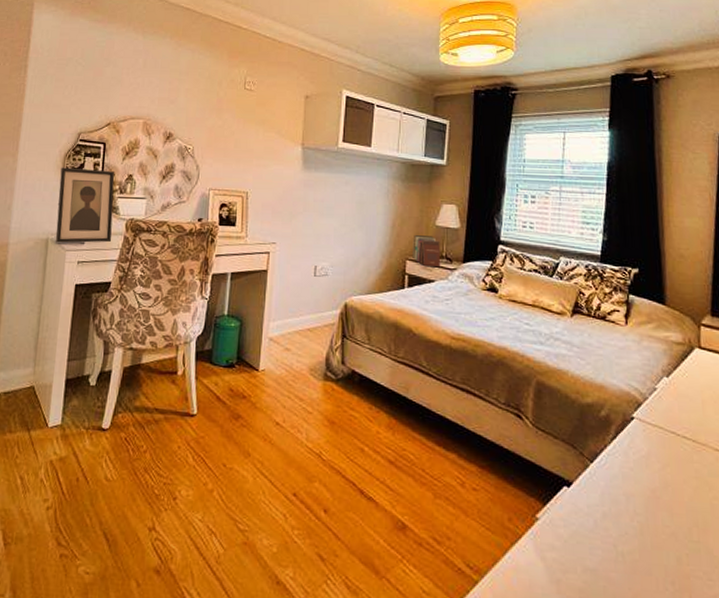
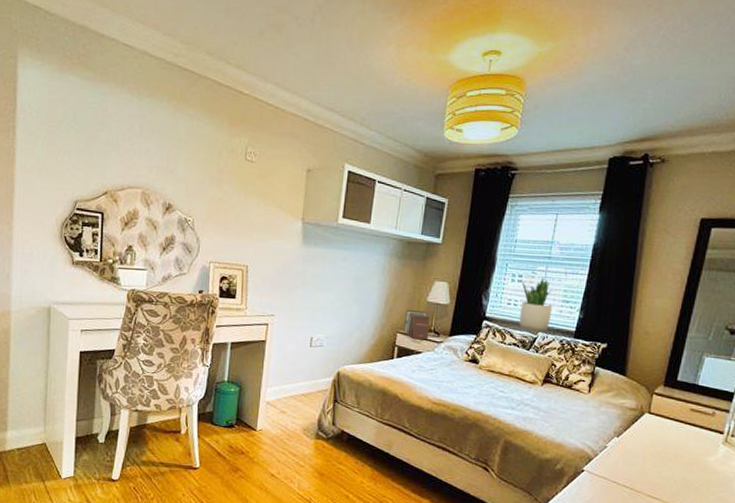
picture frame: present [55,167,115,243] -> none [57,236,115,312]
planter: none [535,198,573,257] -> present [519,278,553,332]

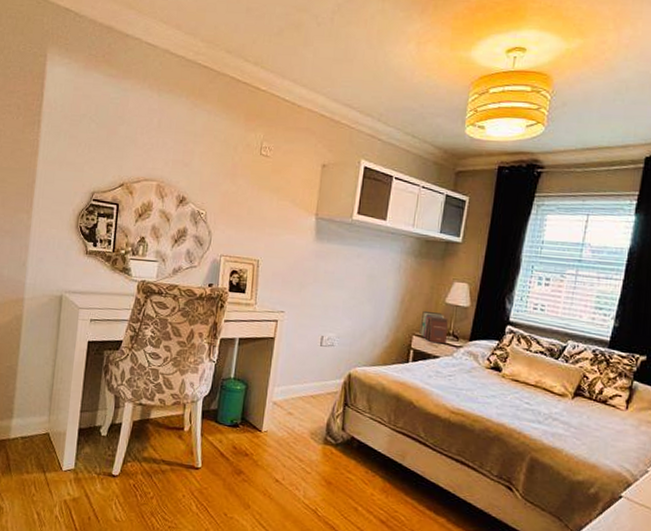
planter: present [519,278,553,332] -> none [546,282,584,341]

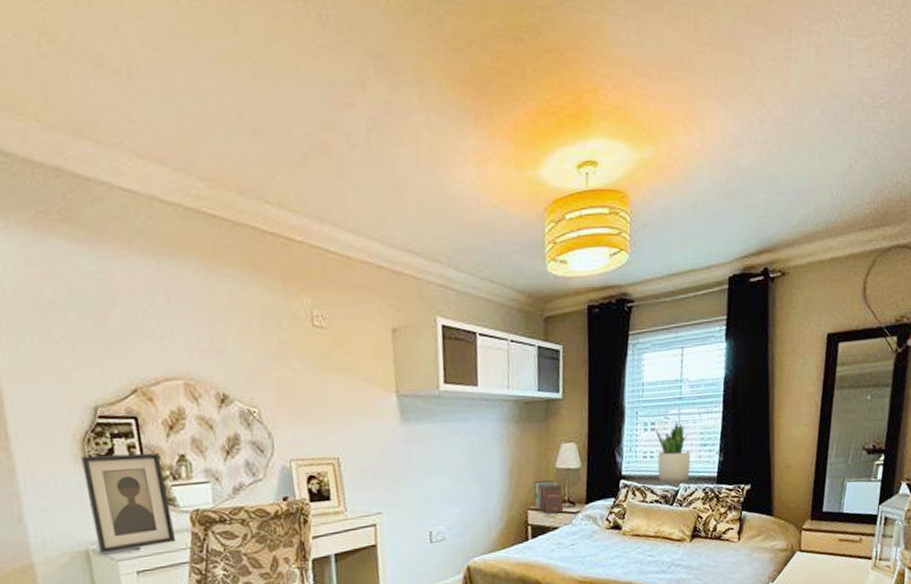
picture frame: none [69,226,128,303] -> present [81,453,177,554]
planter: none [546,282,584,341] -> present [654,422,691,484]

